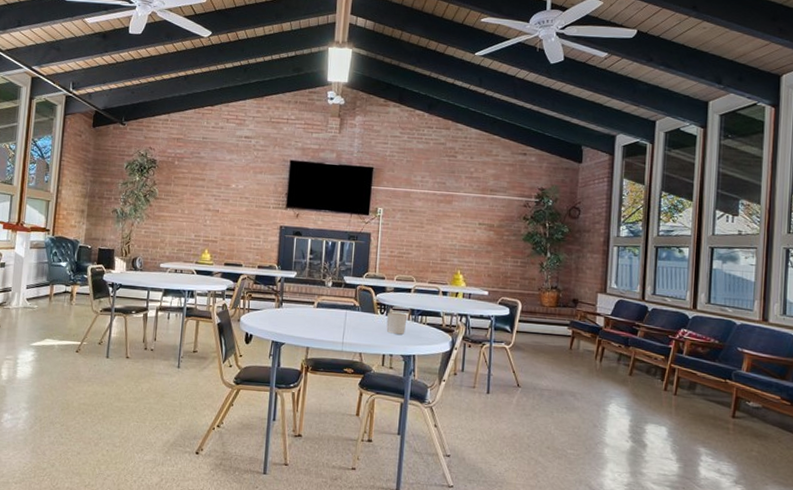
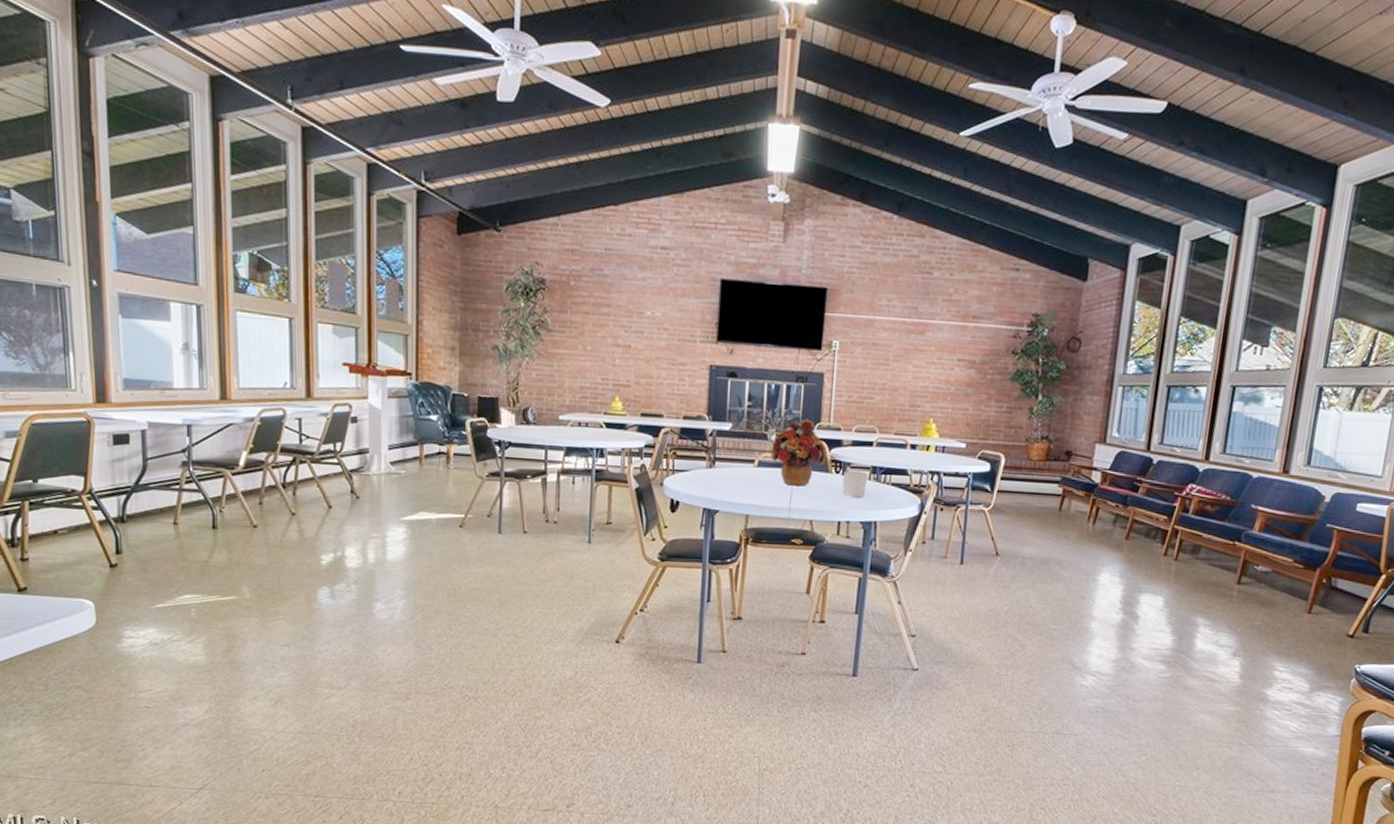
flower arrangement: none [327,269,373,324] -> present [770,418,827,486]

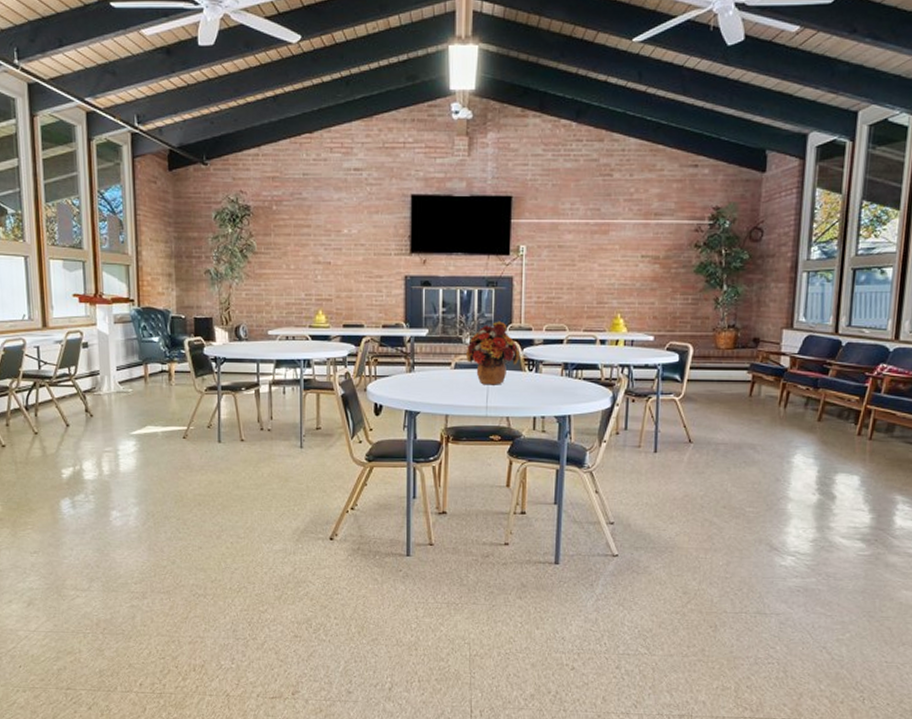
mug: present [842,470,868,497] -> none [536,368,560,393]

